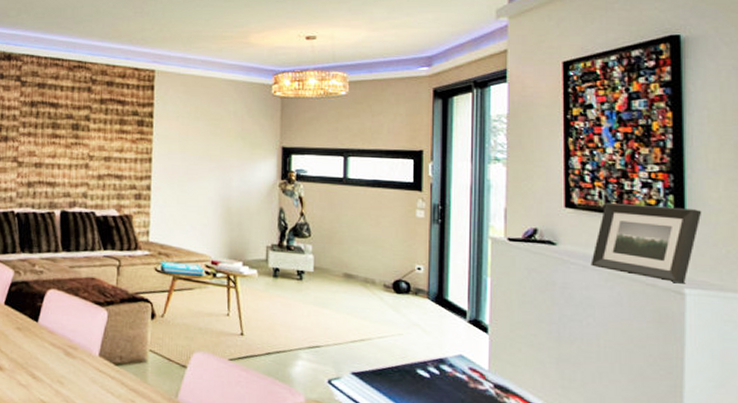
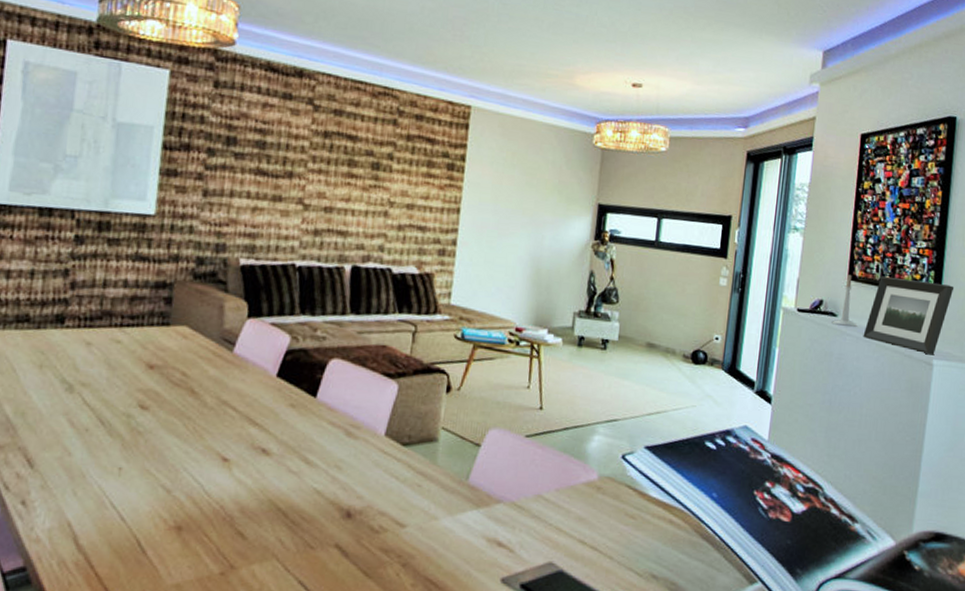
candlestick: none [550,202,583,257] -> present [831,275,858,328]

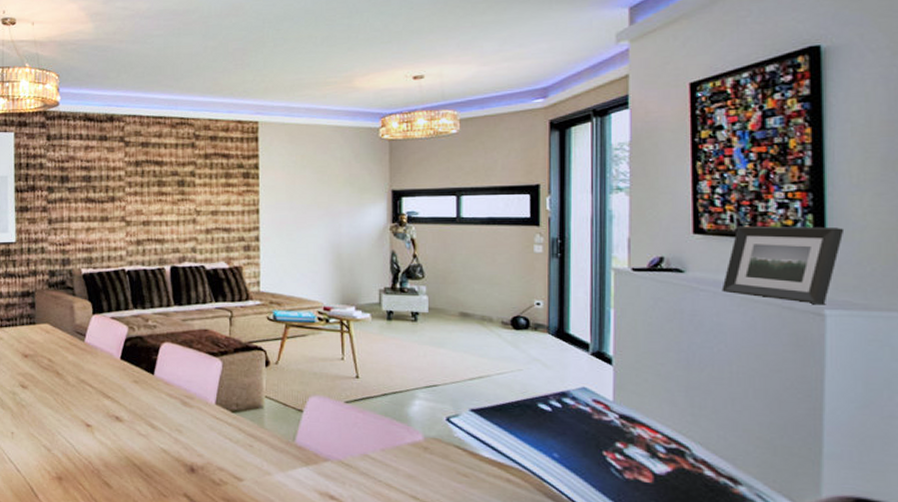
candlestick: present [831,275,858,328] -> none [678,229,713,283]

